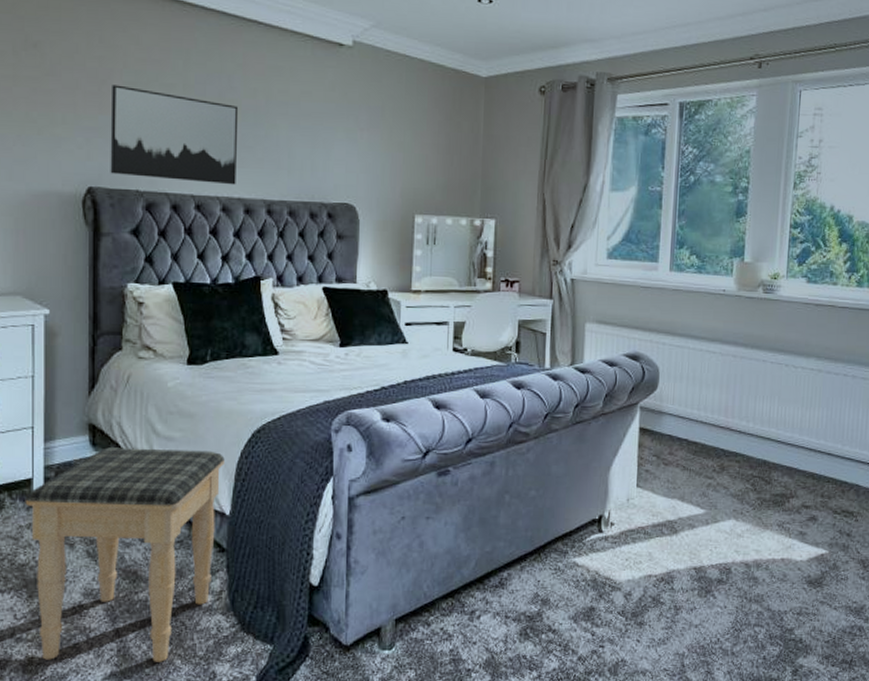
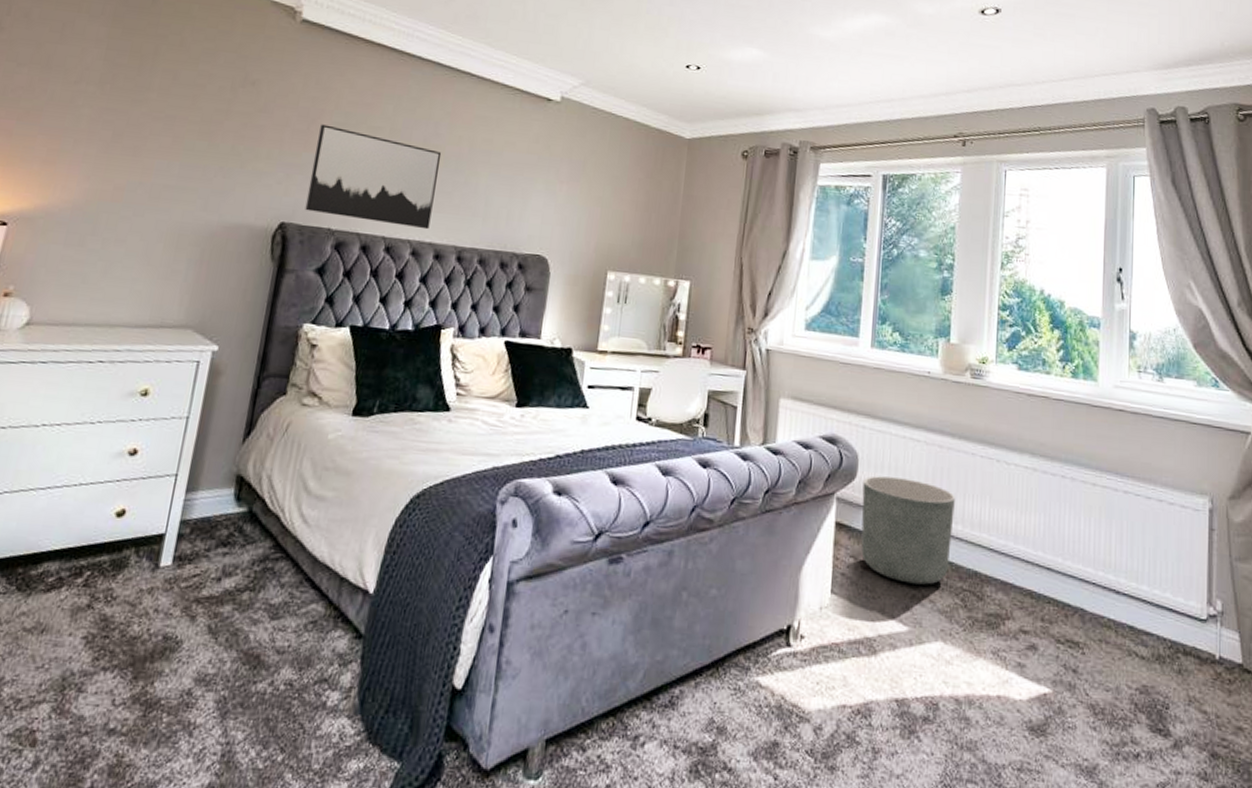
footstool: present [25,447,225,662] -> none [134,503,377,775]
planter: none [662,386,747,475] -> present [861,476,955,585]

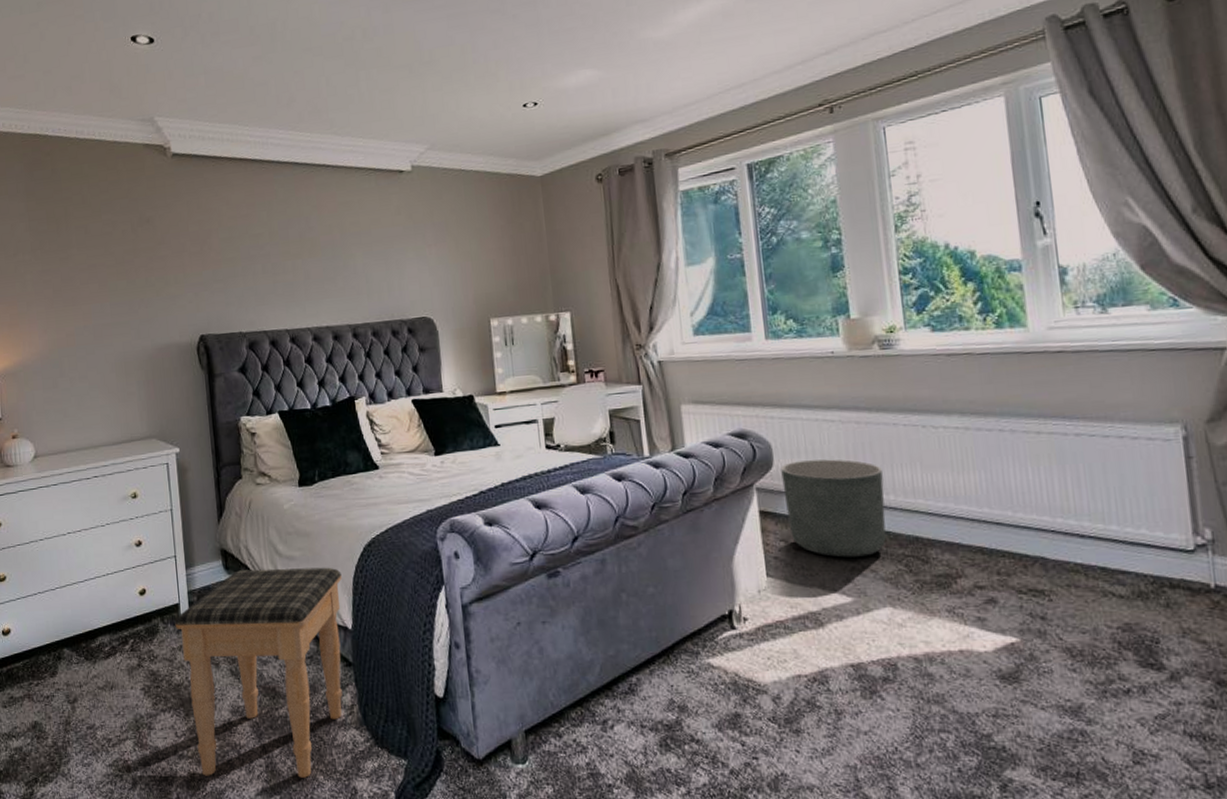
footstool: none [134,503,377,775] -> present [175,567,343,778]
wall art: present [304,124,442,230] -> none [211,242,323,321]

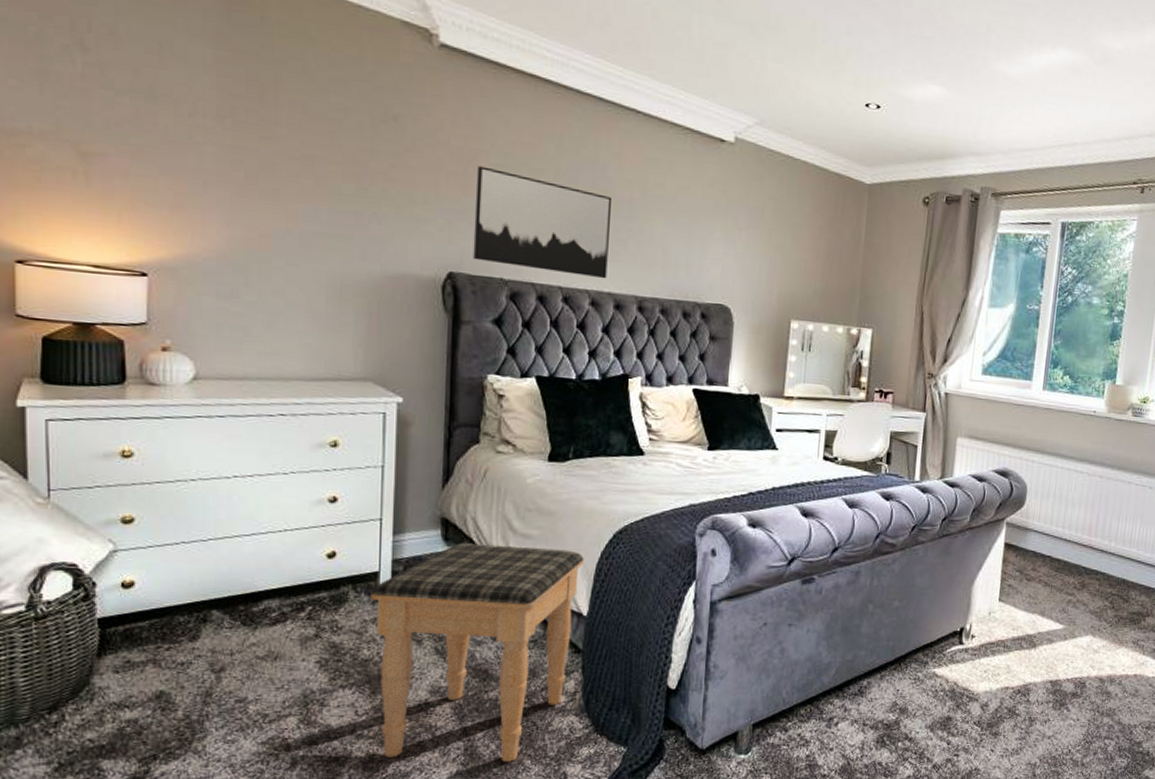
wall art: none [211,242,323,321] -> present [473,166,613,279]
planter: present [781,459,886,558] -> none [1026,503,1111,592]

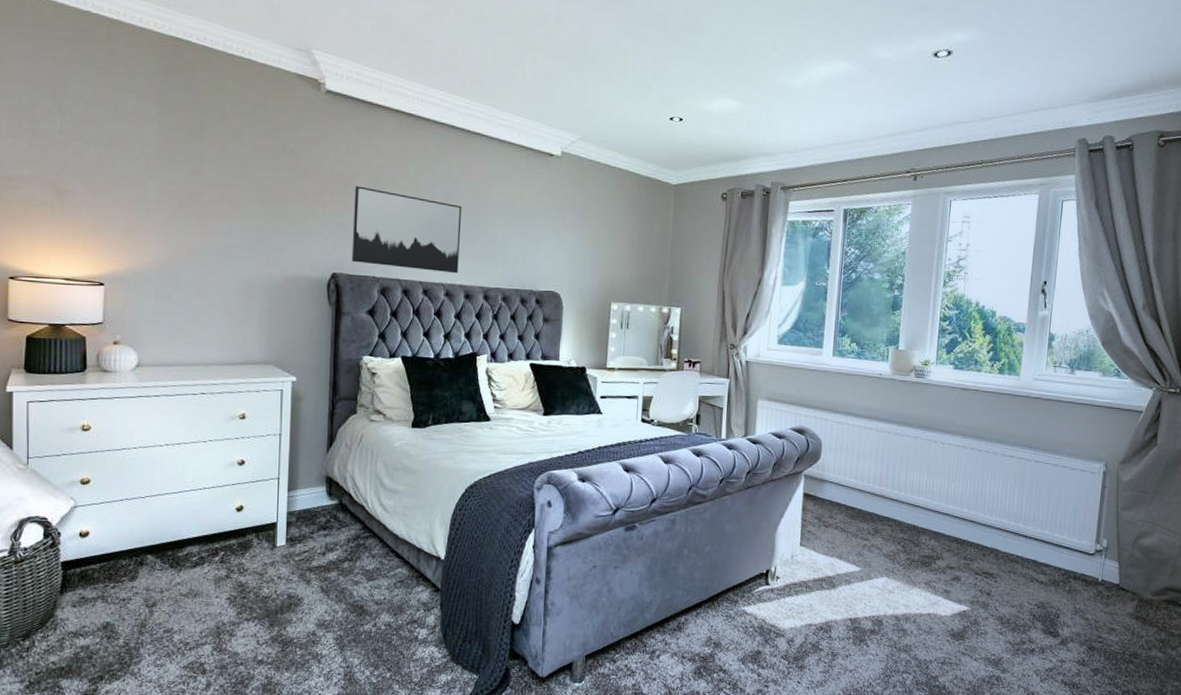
footstool: present [370,543,584,762] -> none [270,497,441,686]

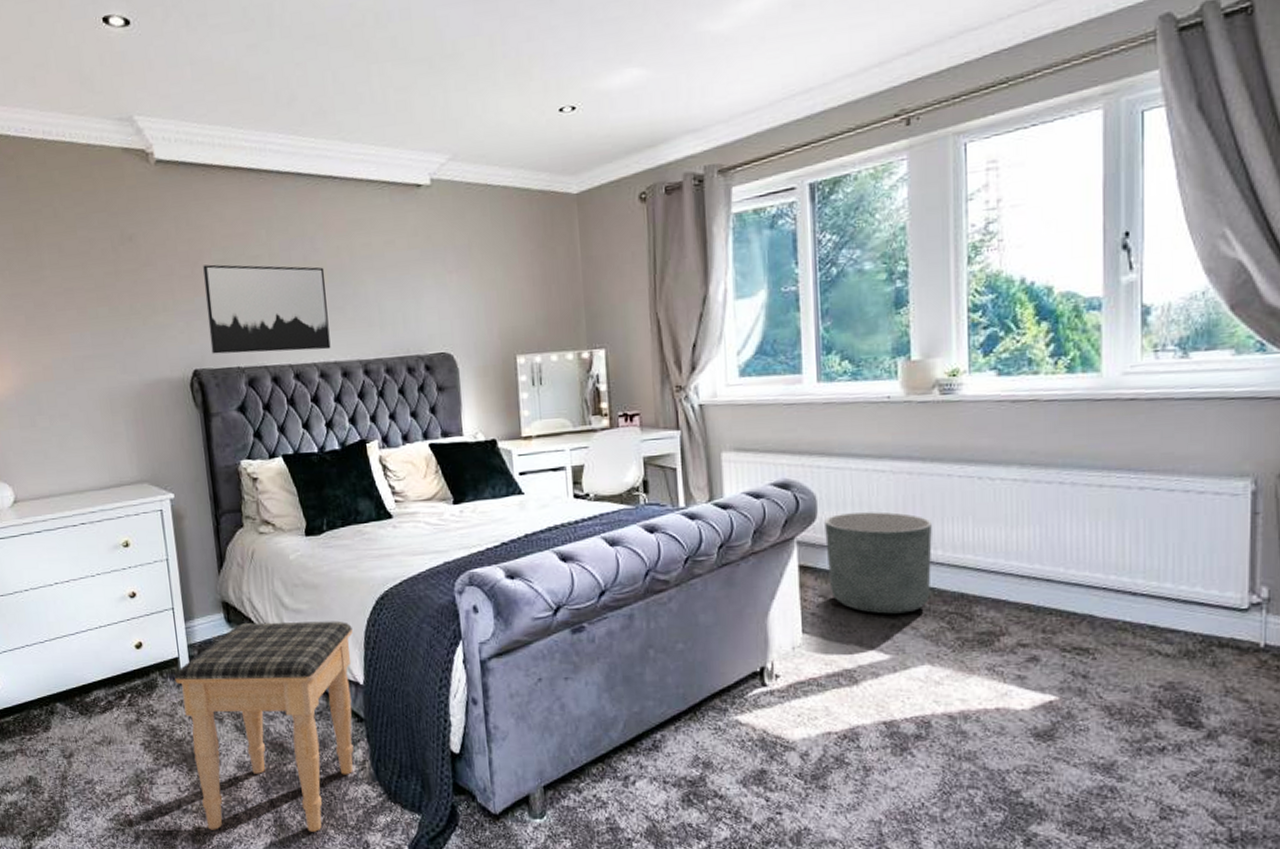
footstool: none [270,497,441,686] -> present [174,620,354,832]
planter: none [823,457,899,537] -> present [824,511,932,614]

